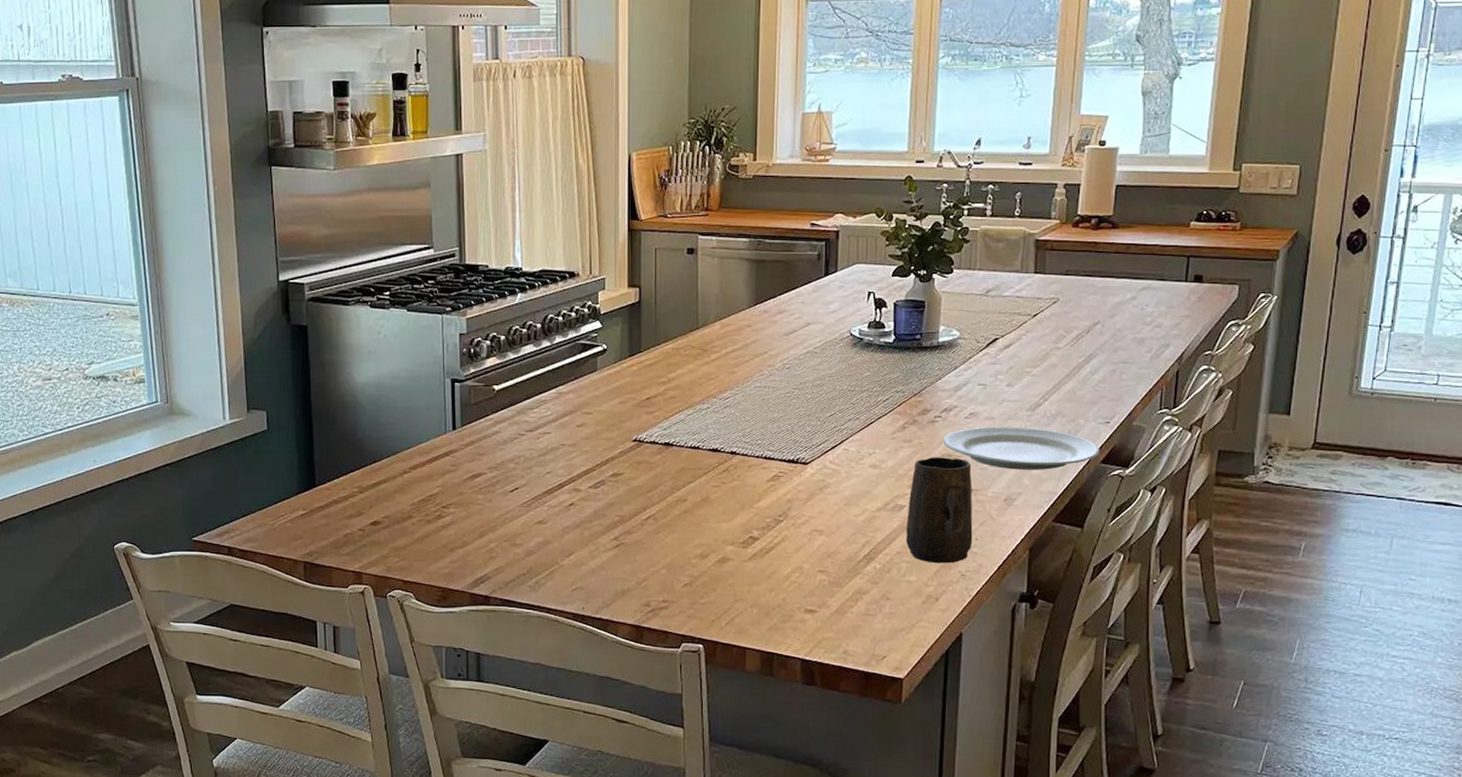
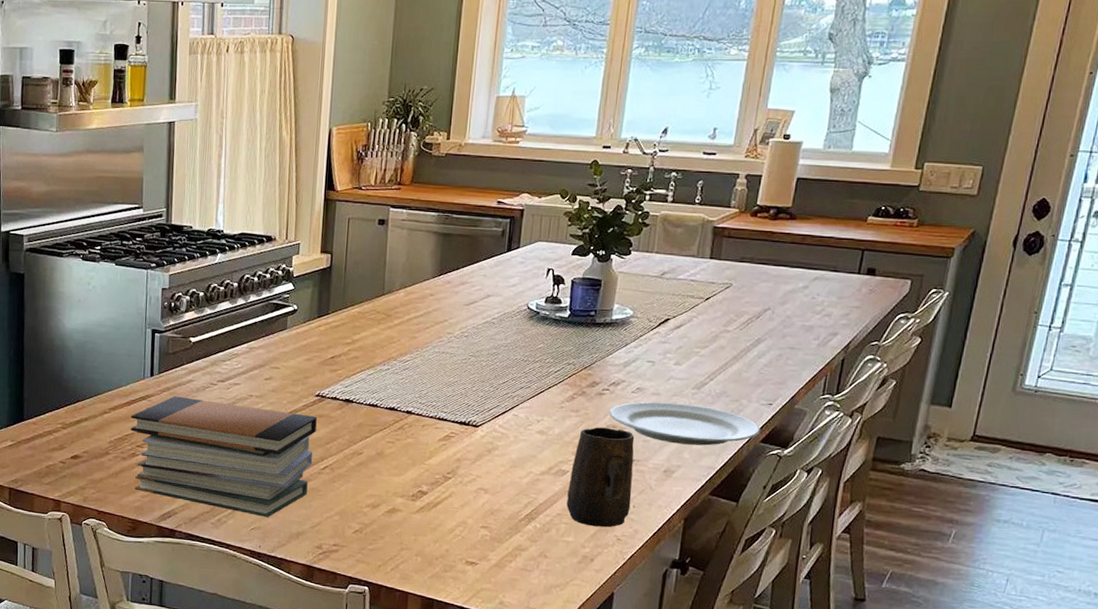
book stack: none [434,450,636,576] -> present [130,396,317,517]

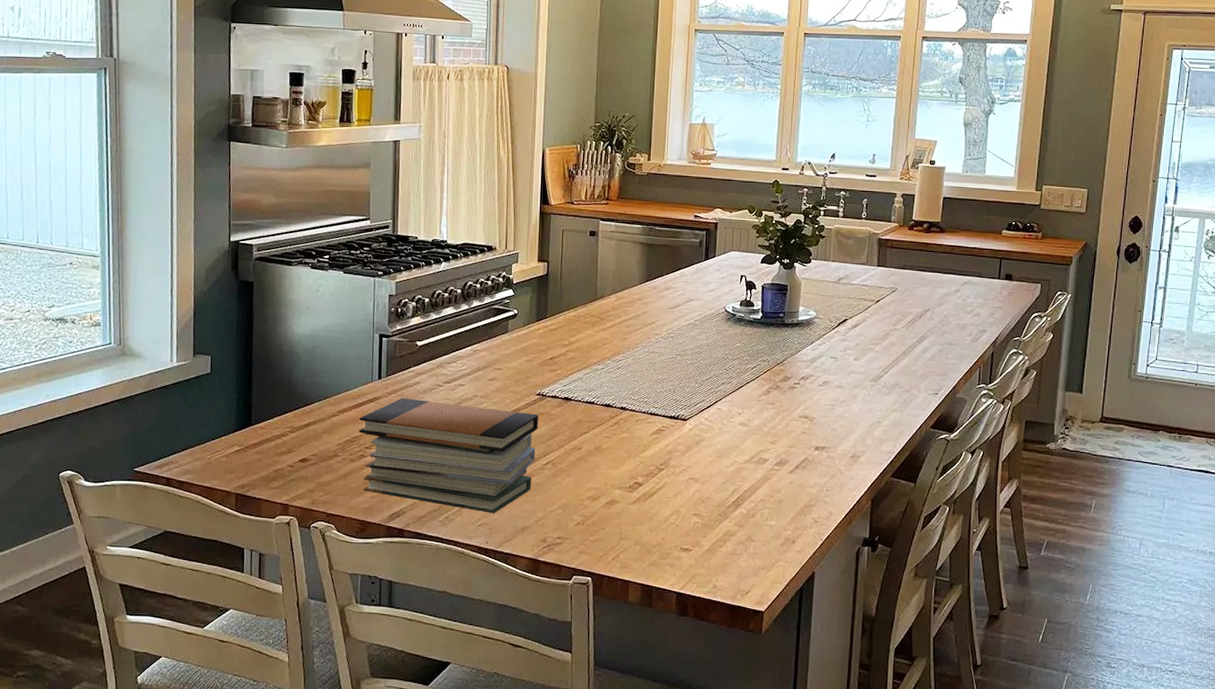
mug: present [566,427,635,528] -> none [768,418,825,511]
plate: present [609,401,761,446] -> none [801,393,930,432]

